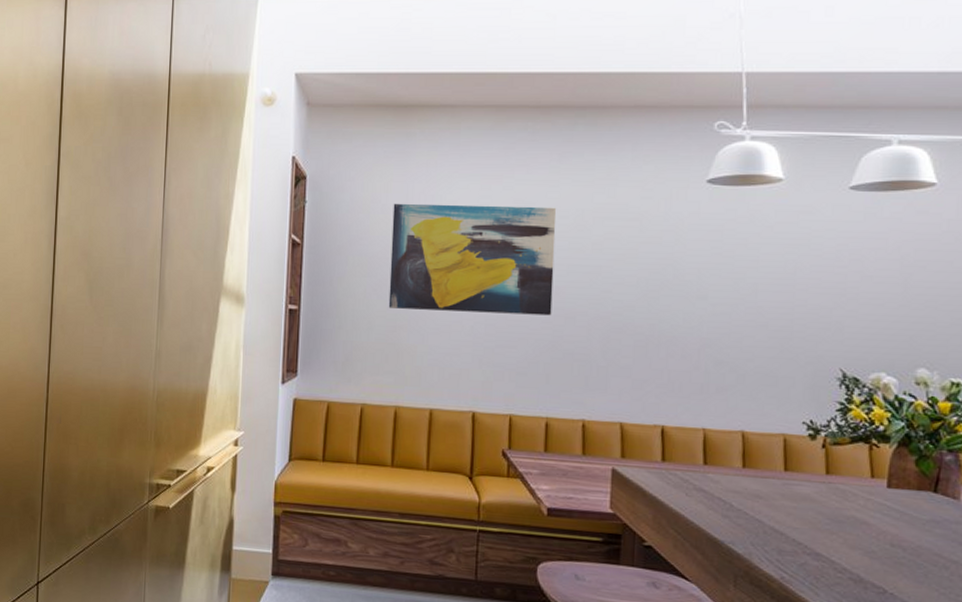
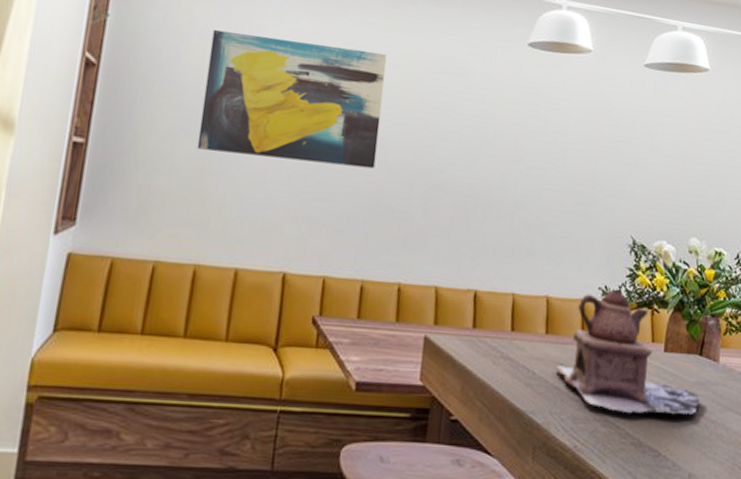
teapot: none [755,423,938,554] -> present [555,289,702,416]

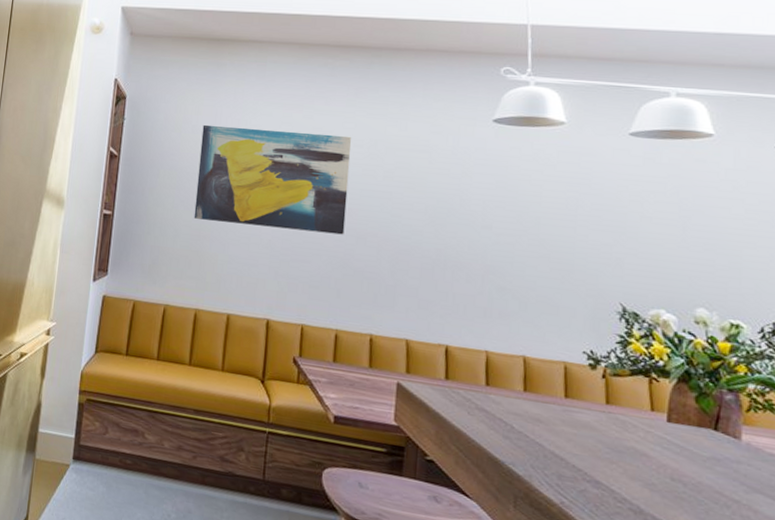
teapot: present [555,289,702,416] -> none [535,354,719,491]

